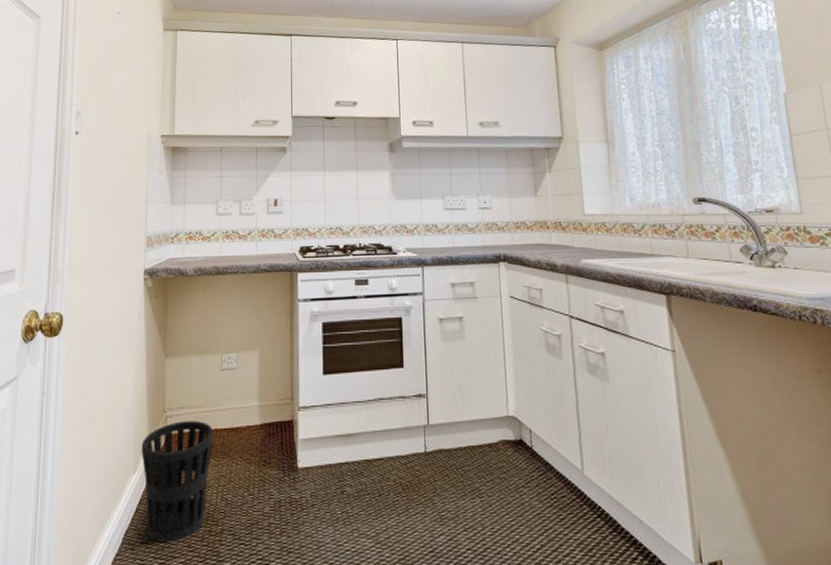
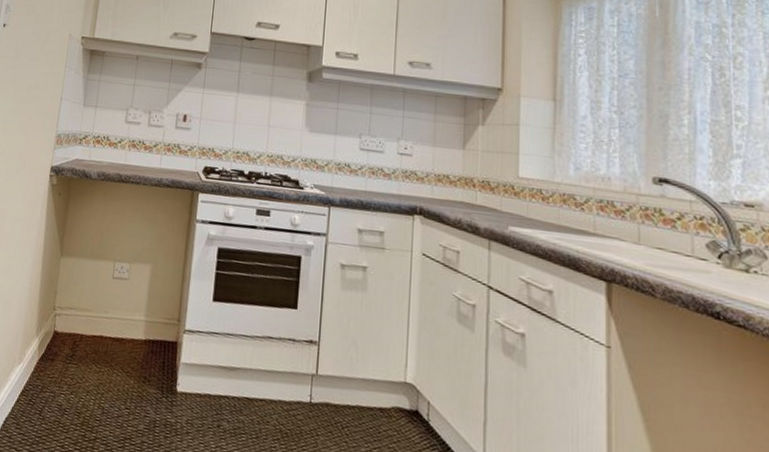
wastebasket: present [141,420,214,543] -> none [24,321,99,439]

